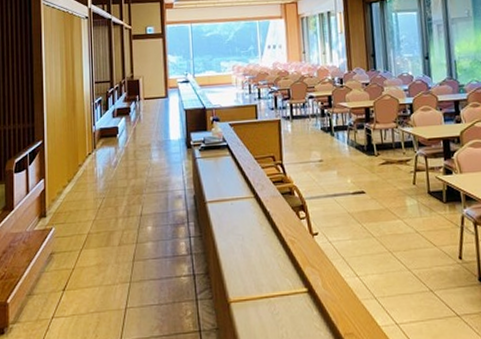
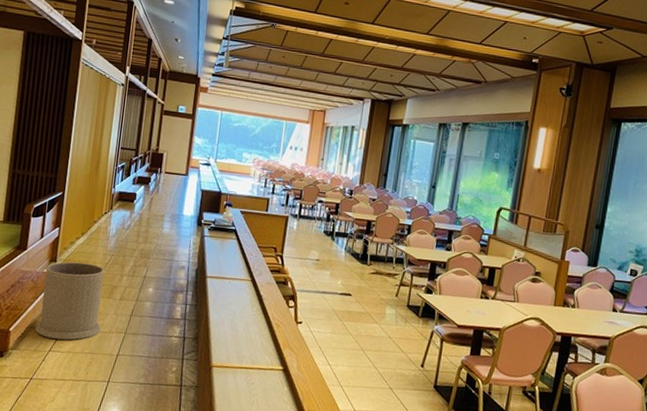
trash can: none [33,212,104,303] -> present [35,261,104,340]

